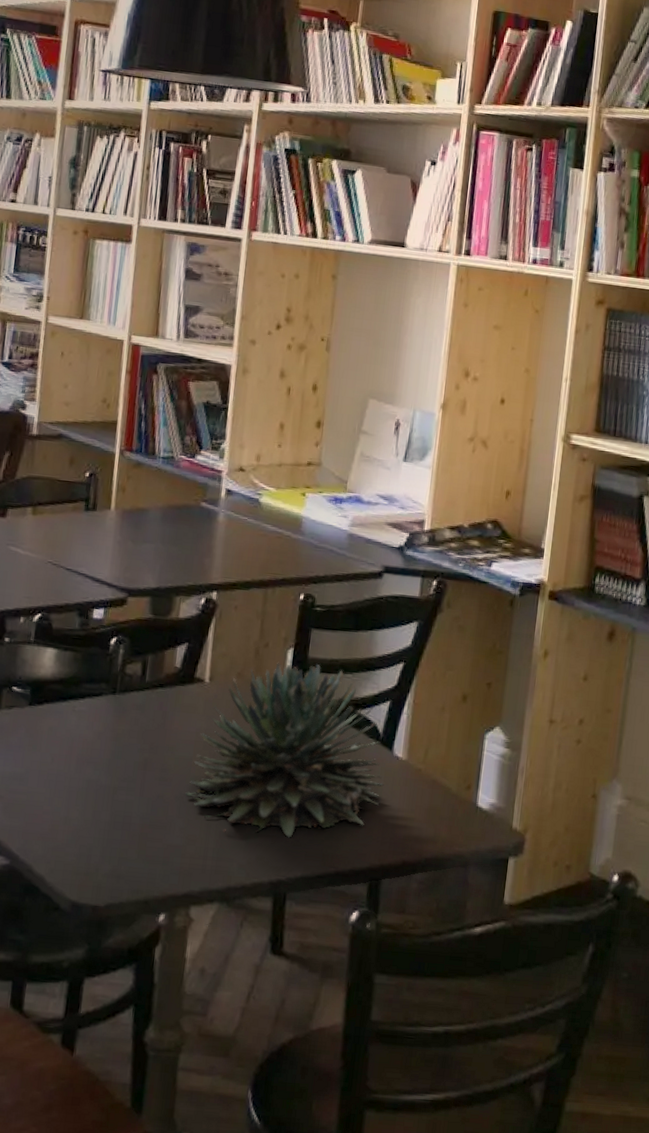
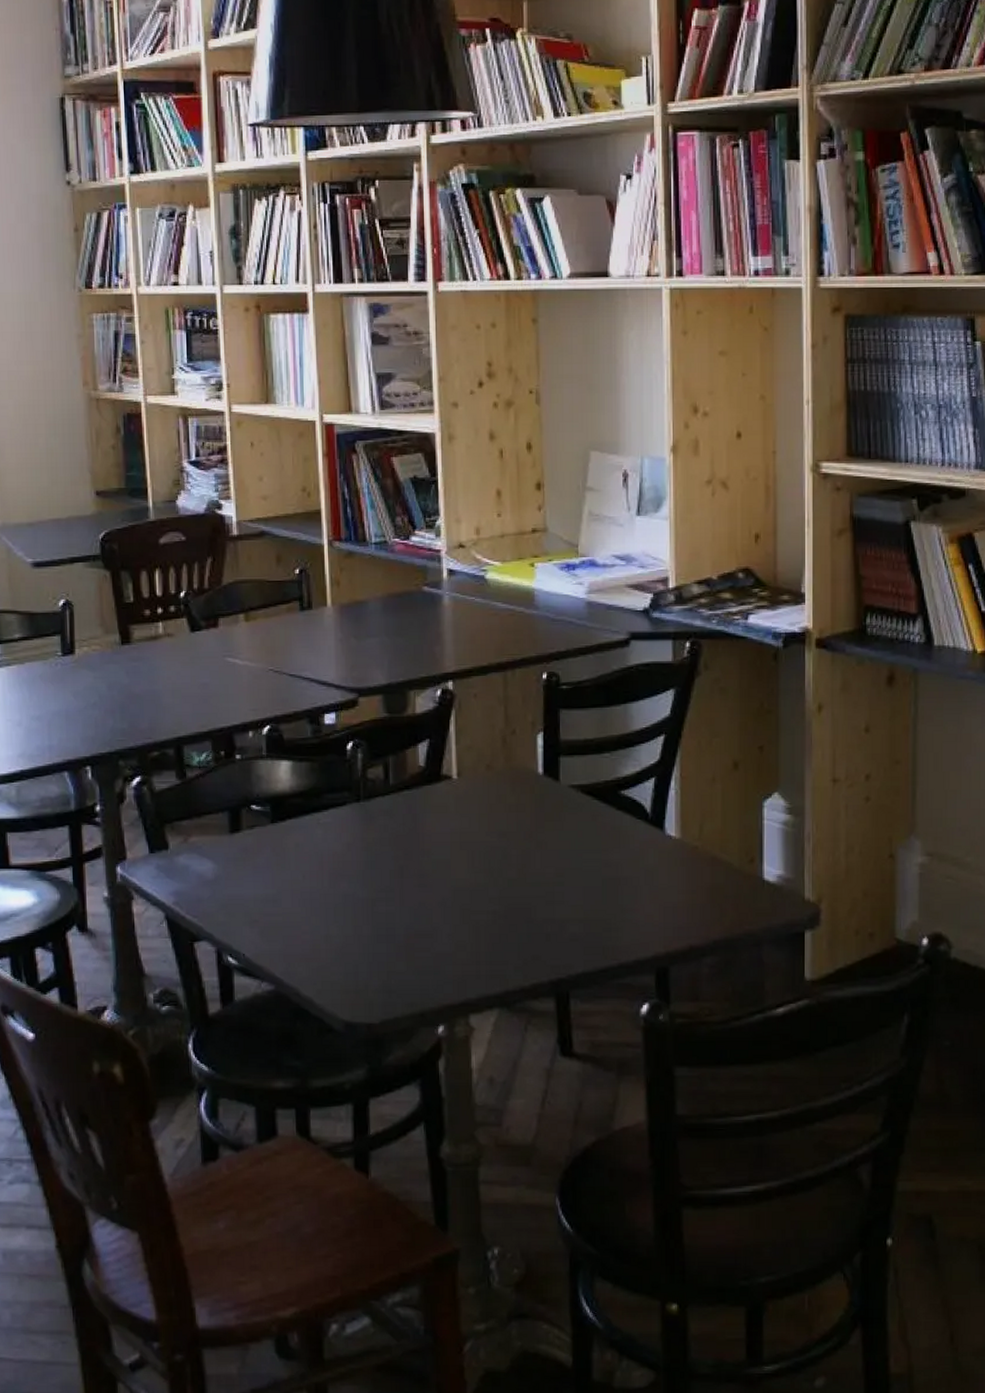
succulent plant: present [185,662,384,838] -> none [448,747,660,934]

